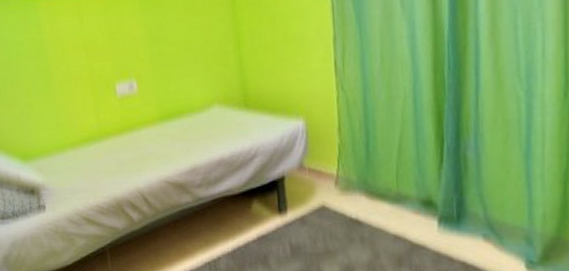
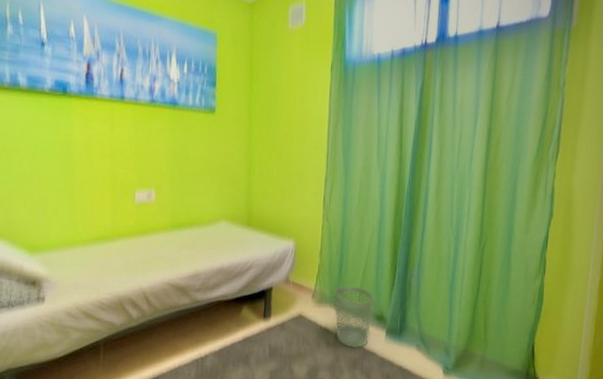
wastebasket: none [363,166,419,242] -> present [334,286,375,348]

